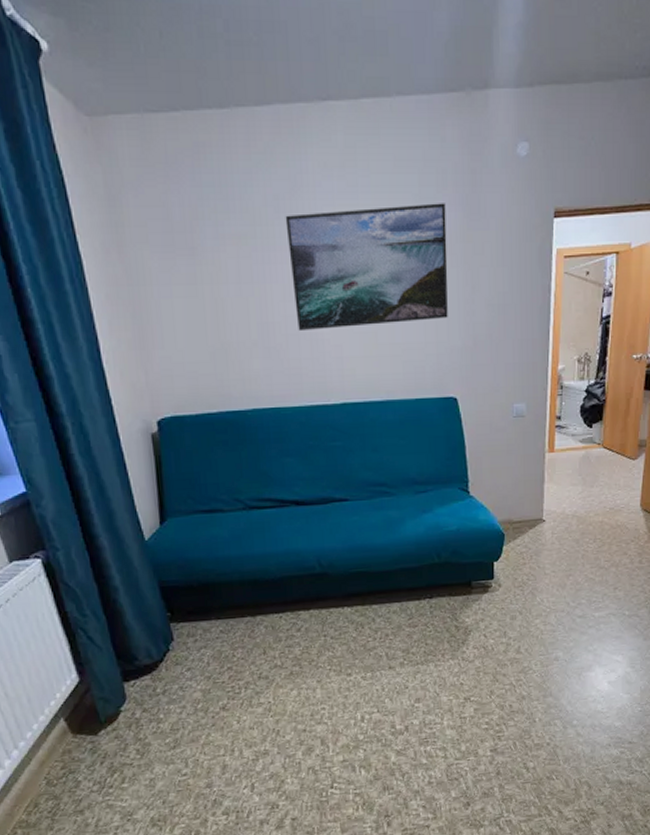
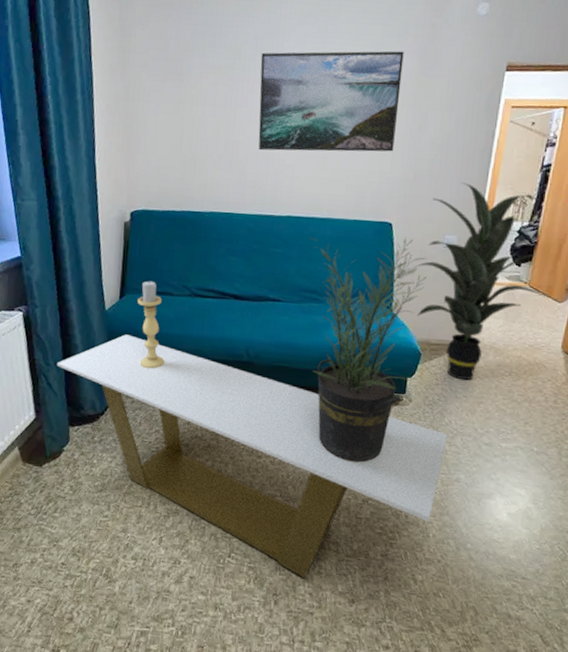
coffee table: none [95,565,541,792] -> present [56,334,448,579]
candle holder: none [183,498,226,601] -> present [138,281,165,369]
potted plant: none [370,411,500,661] -> present [310,237,427,463]
indoor plant: none [486,344,623,555] -> present [414,182,549,380]

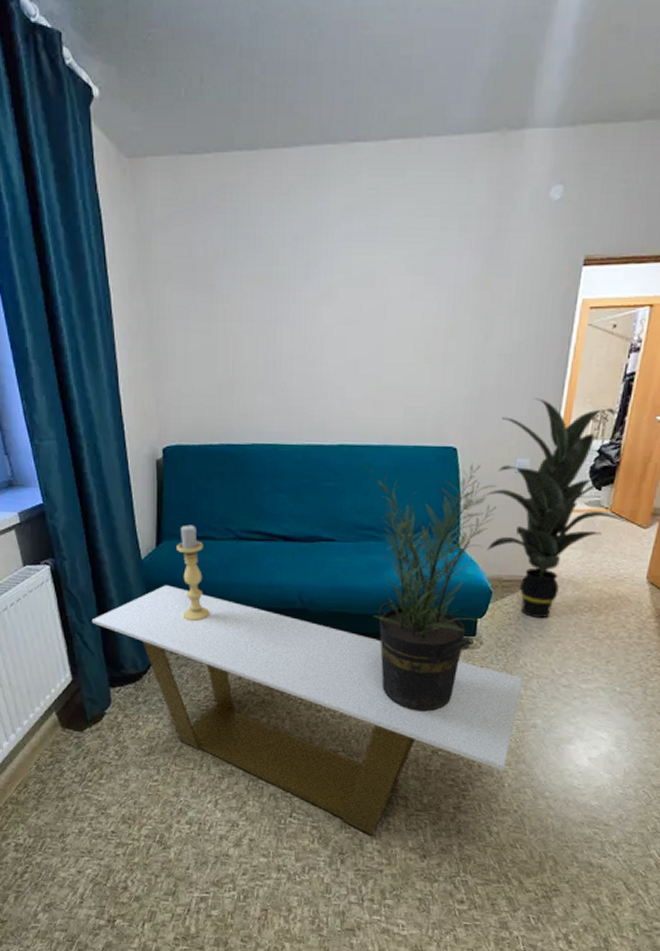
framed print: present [258,51,404,152] -> none [301,247,466,372]

